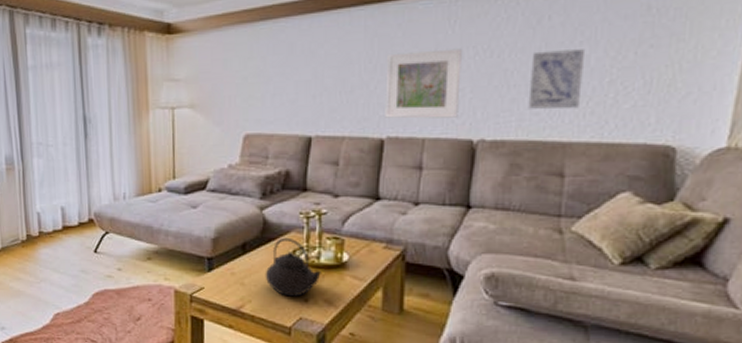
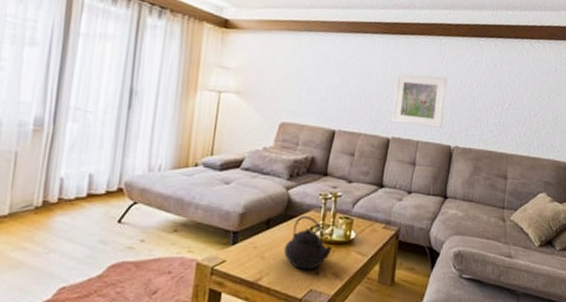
wall art: present [528,49,584,110] -> none [486,87,520,131]

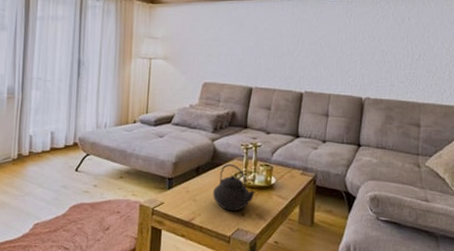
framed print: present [392,73,447,128] -> none [304,33,355,81]

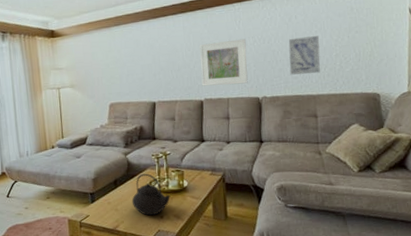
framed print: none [304,33,355,81] -> present [199,38,248,86]
wall art: none [397,40,430,81] -> present [288,36,320,75]

